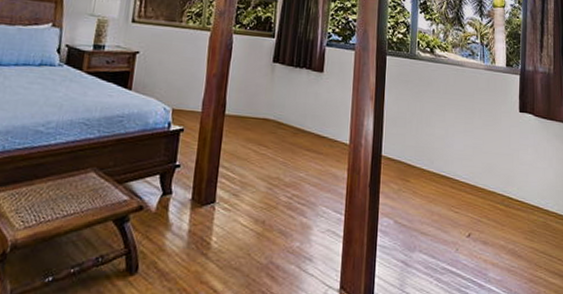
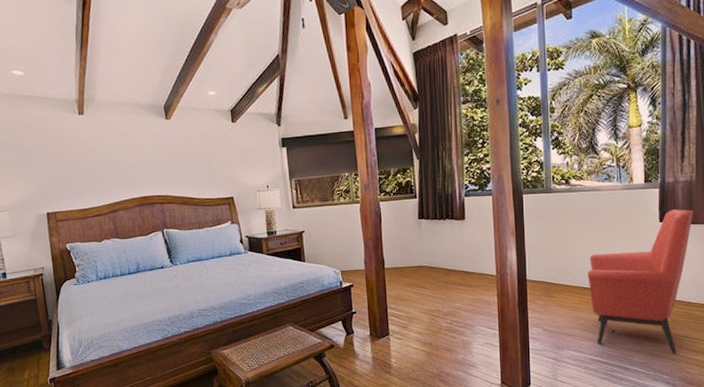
armchair: none [446,100,551,275] -> present [588,209,693,355]

